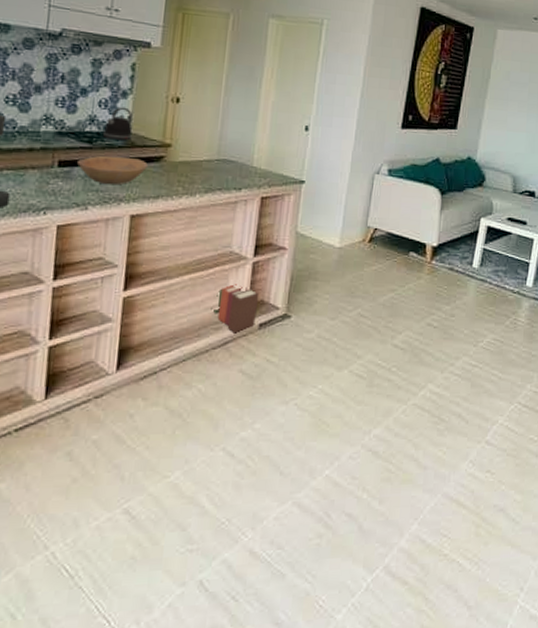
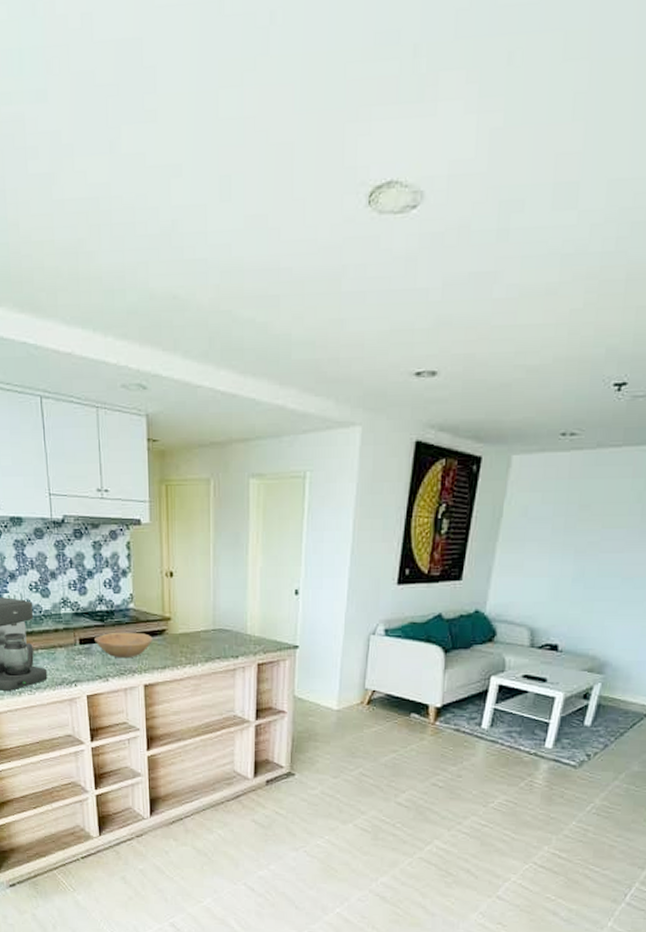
kettle: present [102,106,133,141] -> none [111,585,136,617]
books: present [211,284,260,334] -> none [222,745,264,788]

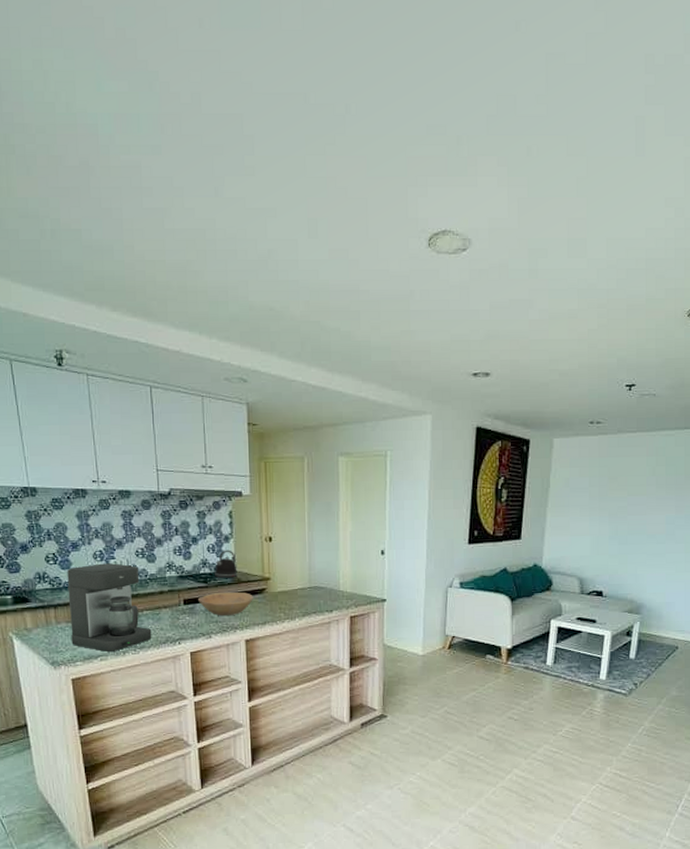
kettle: none [111,585,136,617] -> present [214,550,238,578]

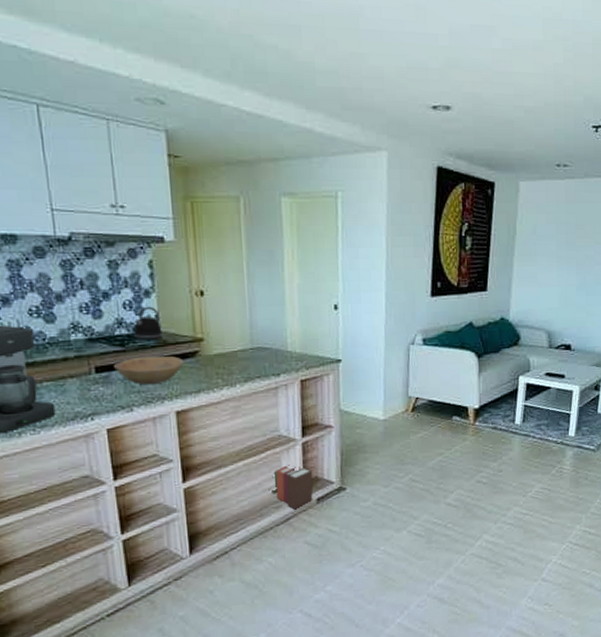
books: none [320,691,358,732] -> present [268,465,313,510]

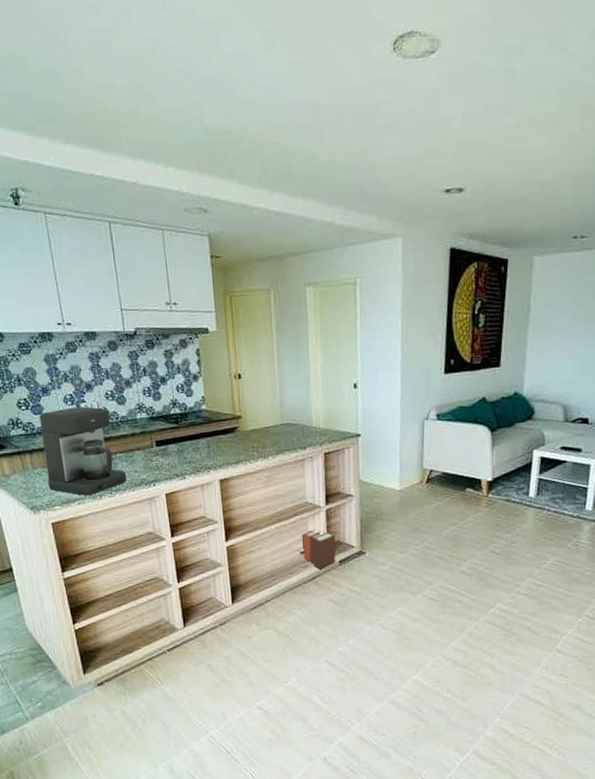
bowl: present [114,356,184,385] -> none [170,431,225,457]
kettle: present [132,306,163,340] -> none [184,388,208,418]

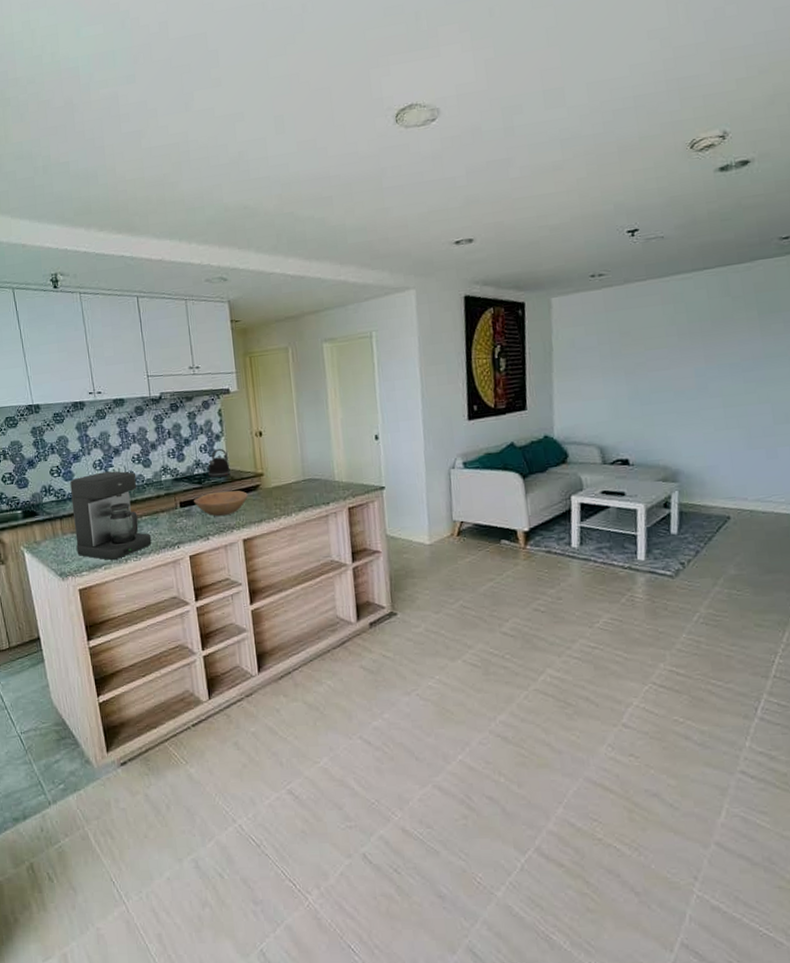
bowl: none [170,431,225,457] -> present [194,490,248,517]
kettle: none [184,388,208,418] -> present [207,448,231,478]
books: present [297,529,336,570] -> none [324,589,366,634]

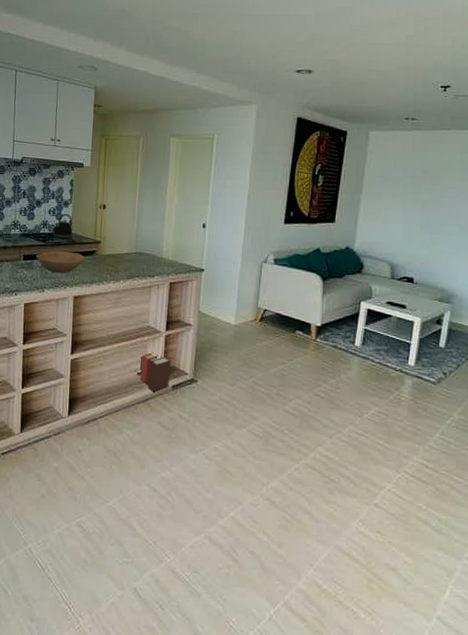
books: none [324,589,366,634] -> present [135,352,172,393]

